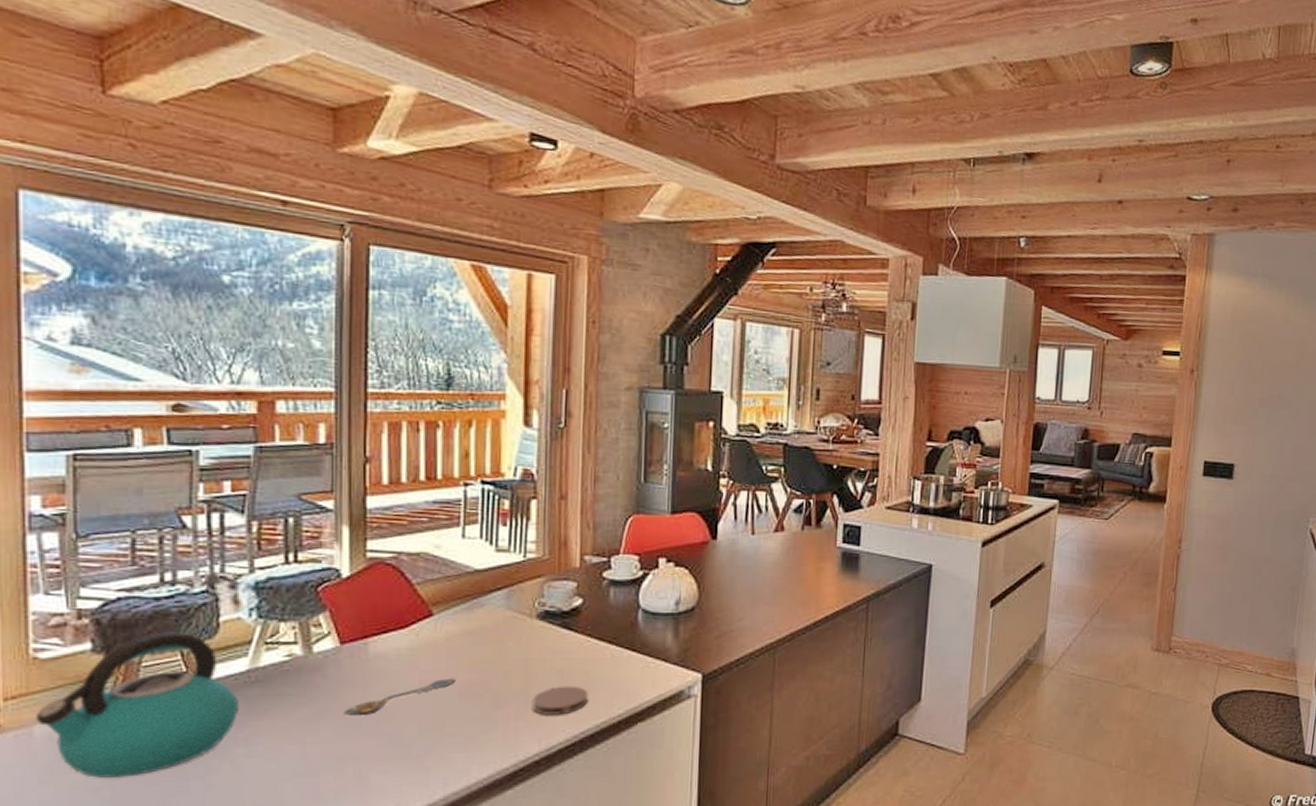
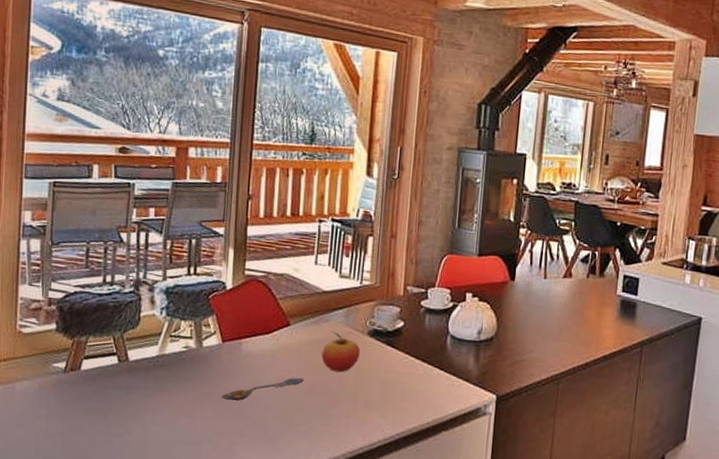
kettle: present [35,632,240,778] -> none [17,320,150,429]
fruit: none [478,617,529,667] -> present [321,331,361,373]
coaster: present [532,685,589,717] -> none [360,393,404,418]

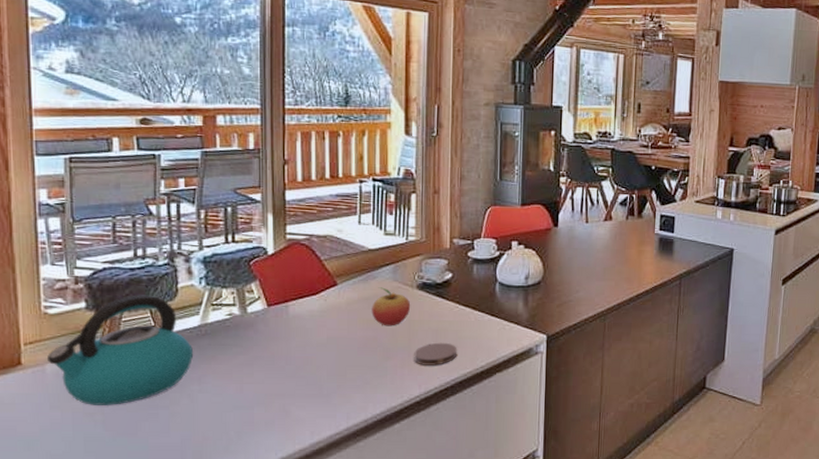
kettle: none [17,320,150,429] -> present [46,295,194,405]
spoon: present [221,377,304,401] -> none [271,334,355,363]
coaster: none [360,393,404,418] -> present [414,342,458,367]

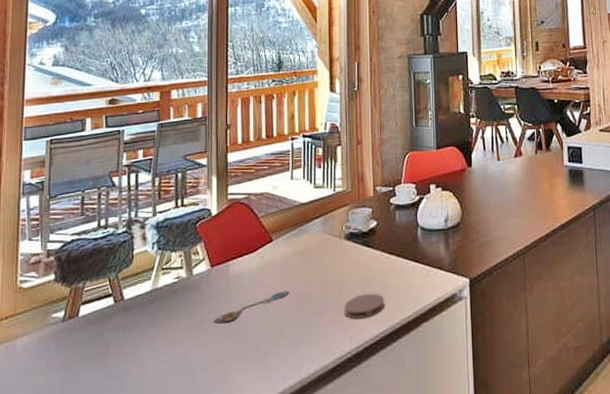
kettle: present [46,295,194,405] -> none [18,263,145,379]
spoon: none [271,334,355,363] -> present [213,290,289,325]
fruit: present [372,287,411,326] -> none [304,240,340,280]

